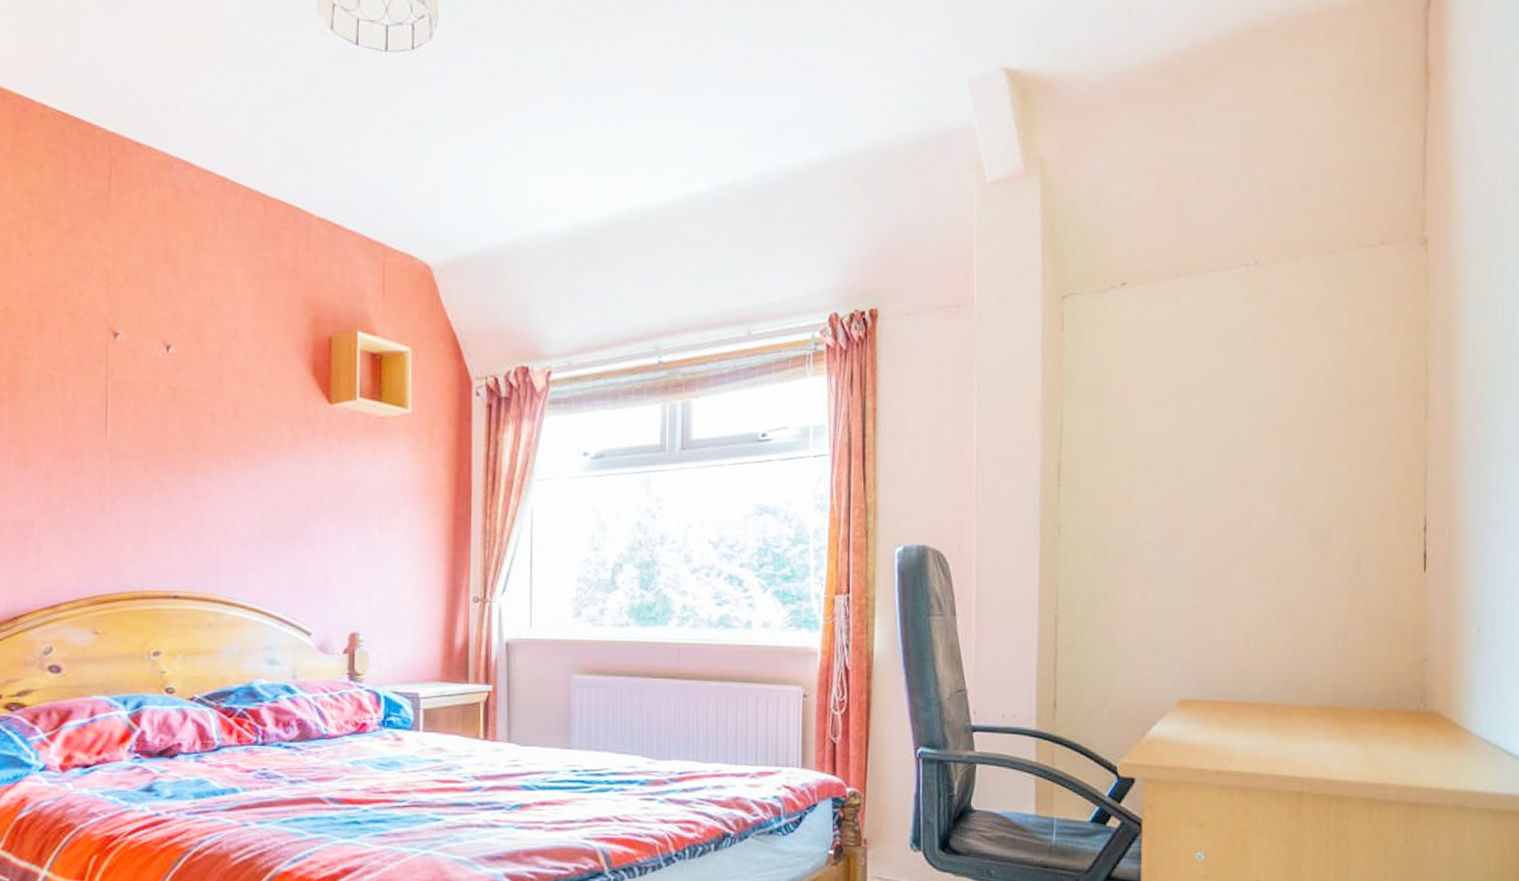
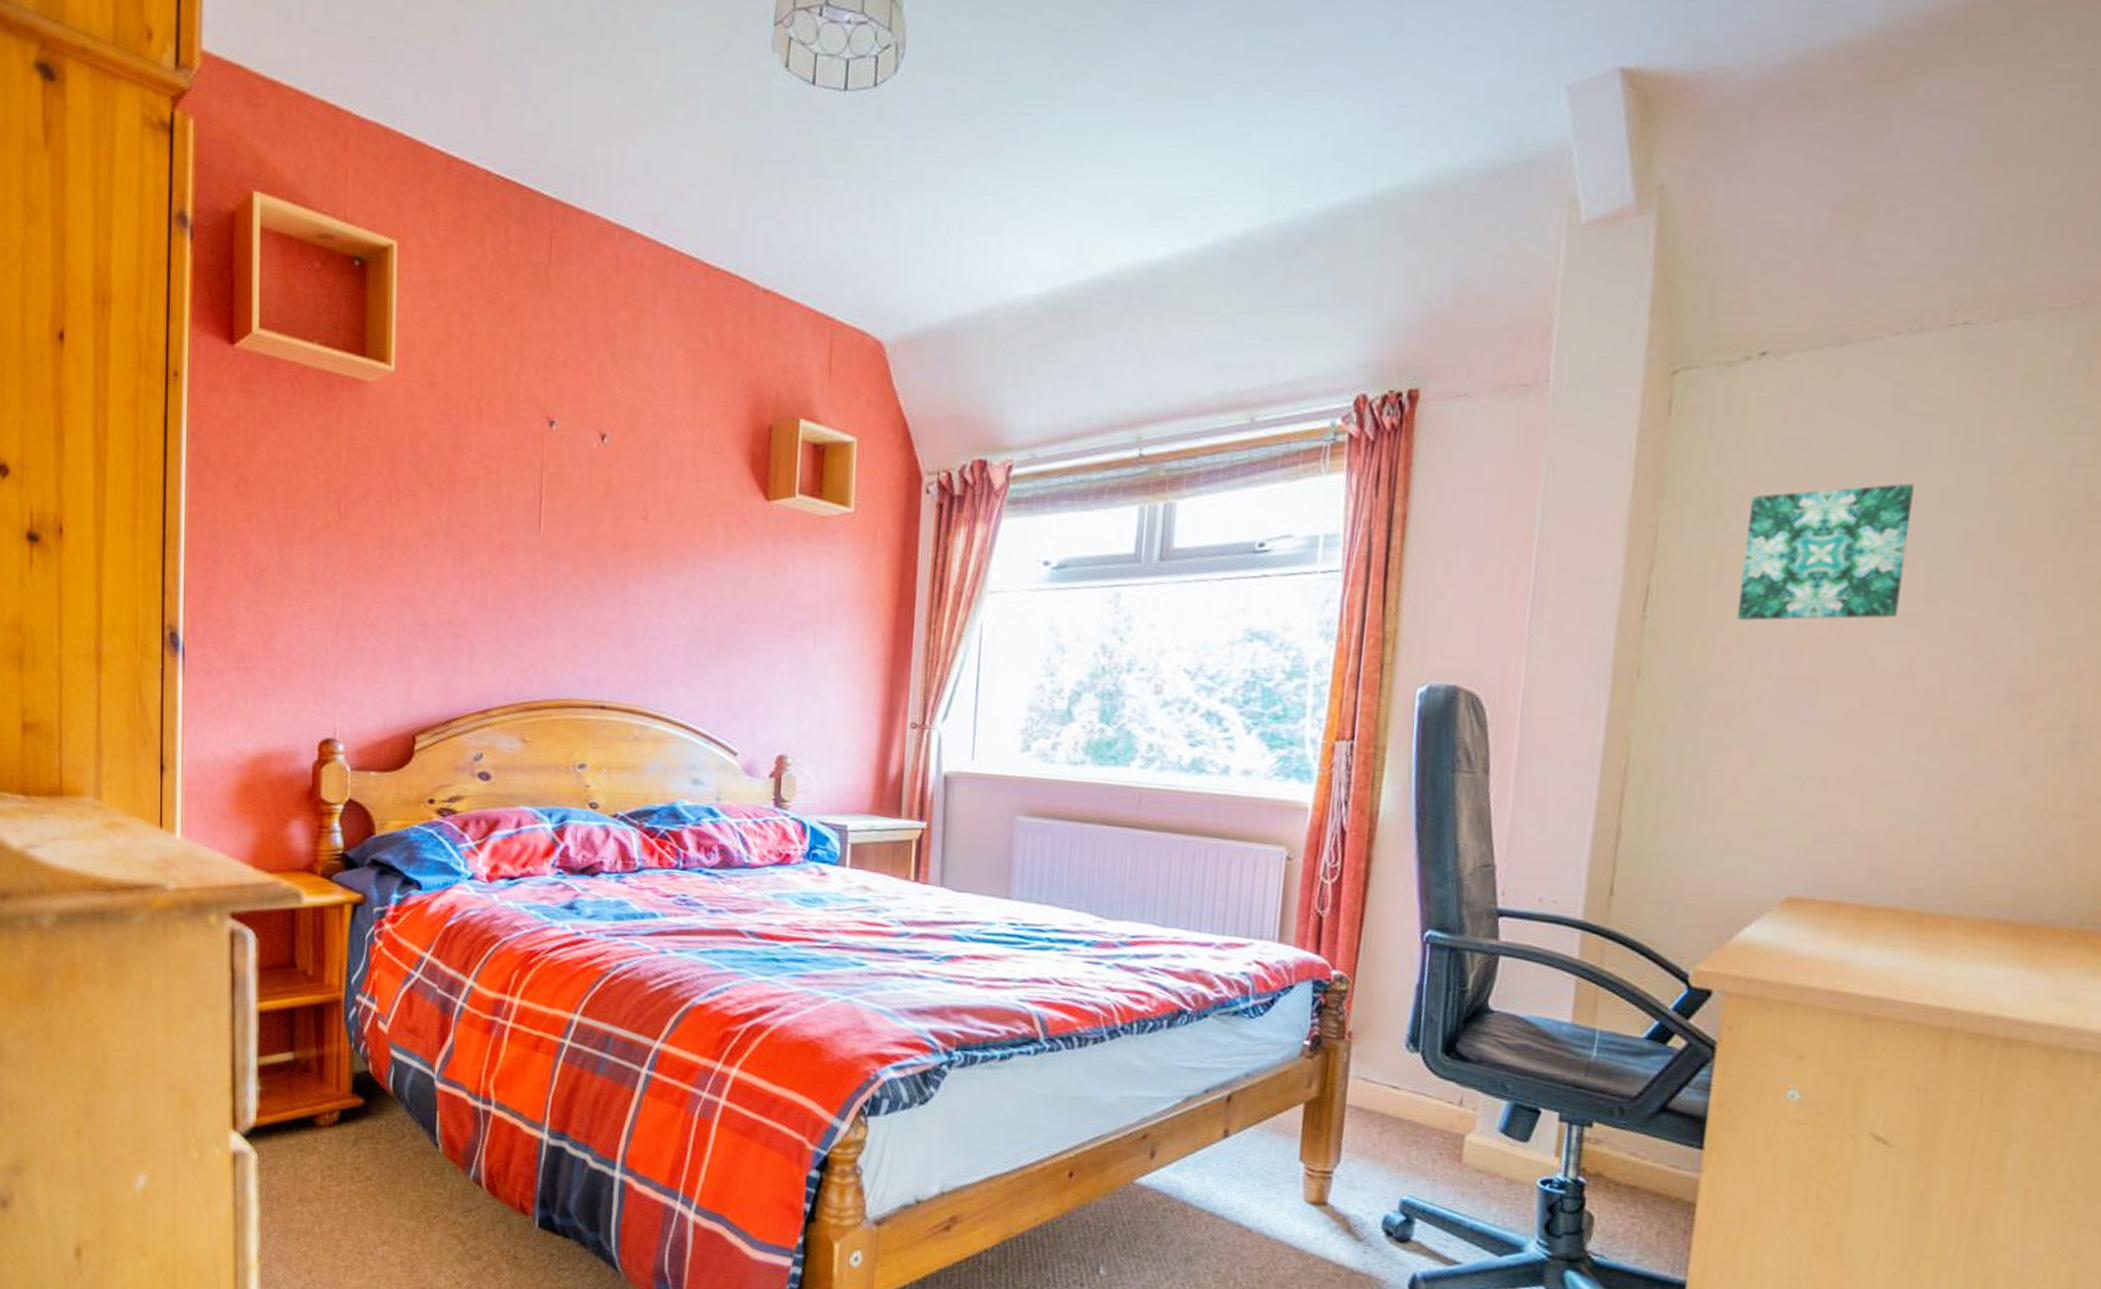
wall art: none [1124,380,1235,486] -> present [1736,483,1914,621]

